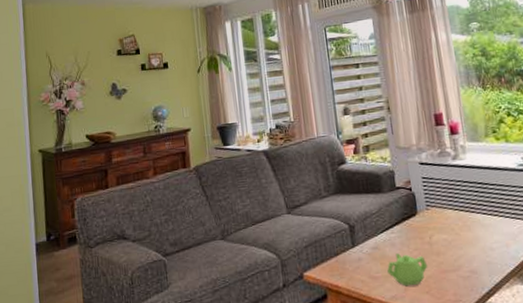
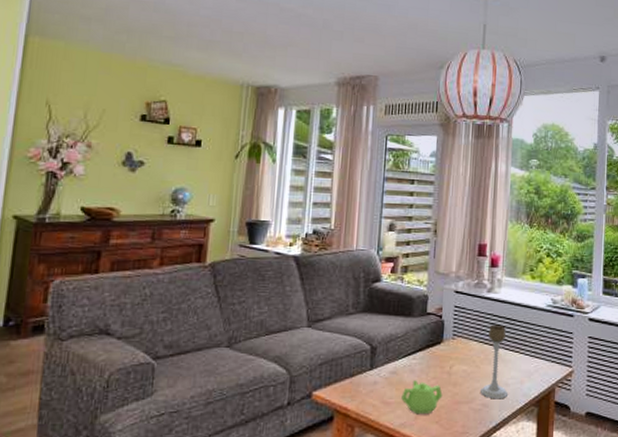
candle holder: none [461,190,495,265] -> present [481,324,507,399]

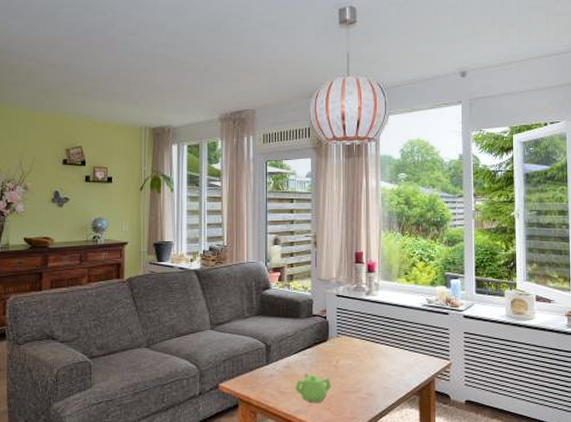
candle holder: present [481,324,507,399] -> none [366,323,390,389]

